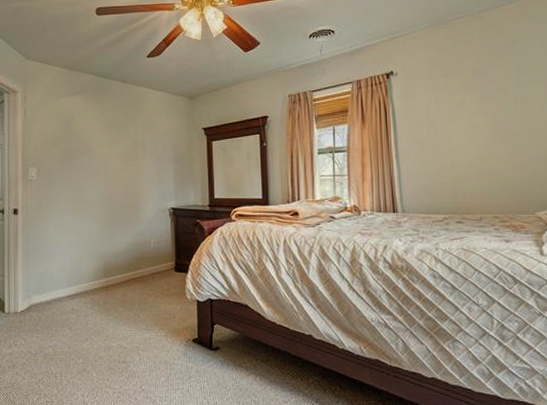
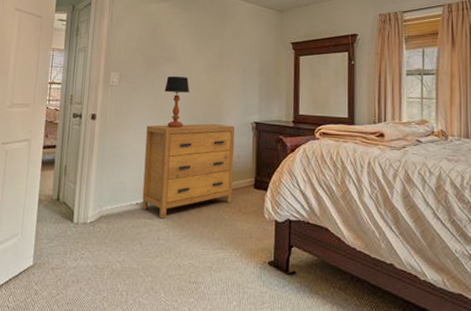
dresser: none [68,211,155,305] -> present [142,123,235,219]
table lamp: none [82,167,107,218] -> present [164,75,190,128]

